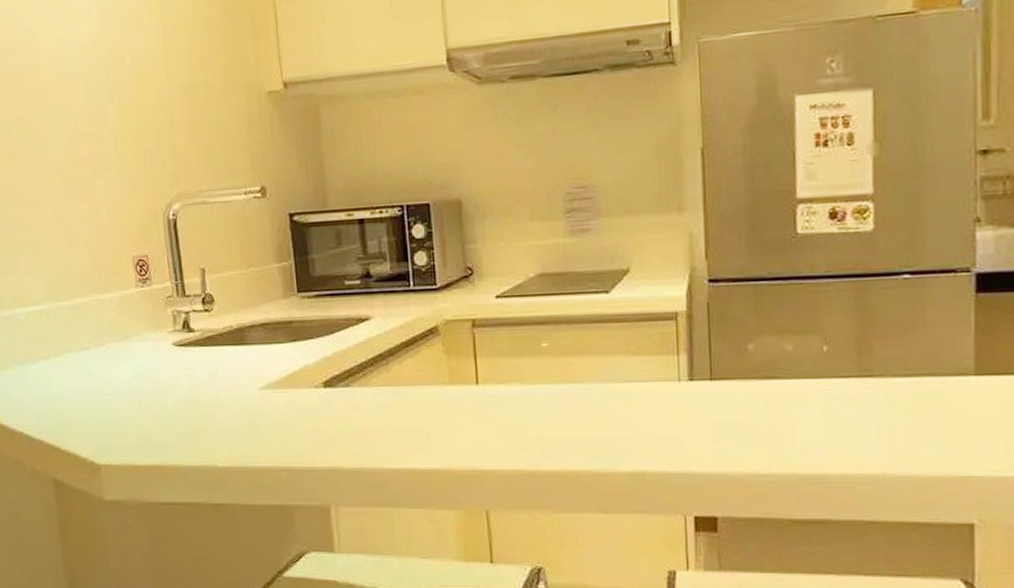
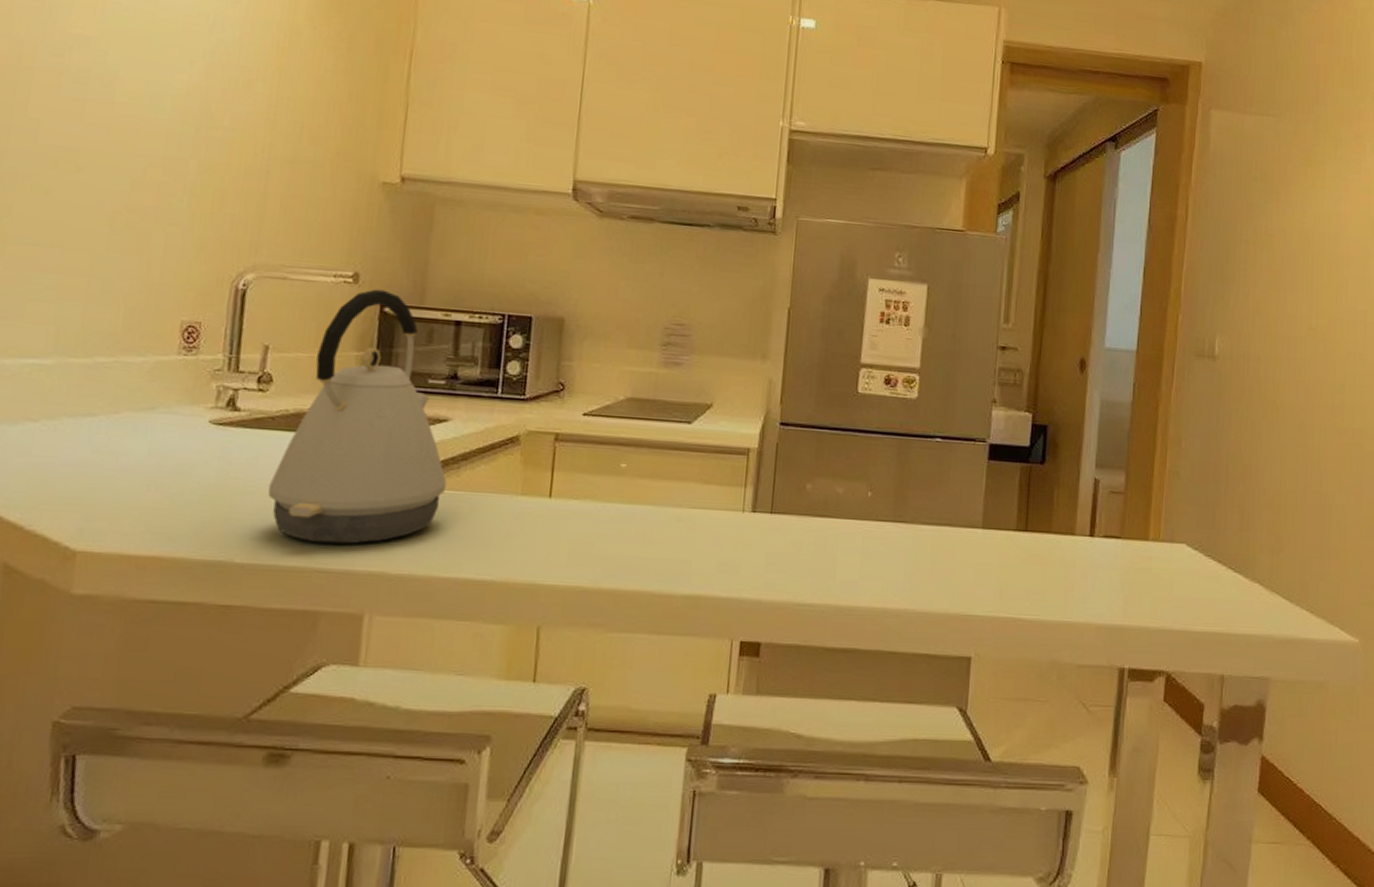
kettle: none [230,199,380,445] -> present [267,289,447,545]

